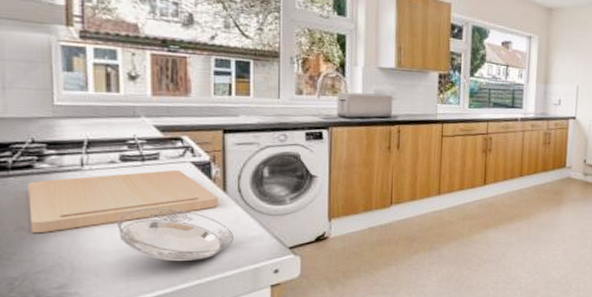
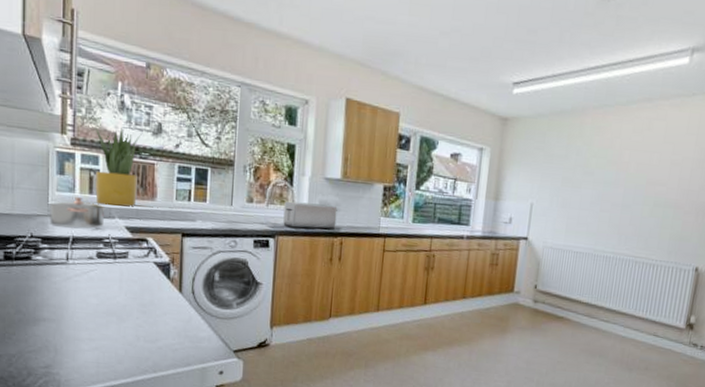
cutting board: present [28,170,218,232] -> none [26,268,175,317]
cooking pot: none [56,95,128,131] -> present [50,196,105,229]
planter: none [109,16,169,104] -> present [95,125,142,207]
dish: present [117,208,233,262] -> none [92,302,186,355]

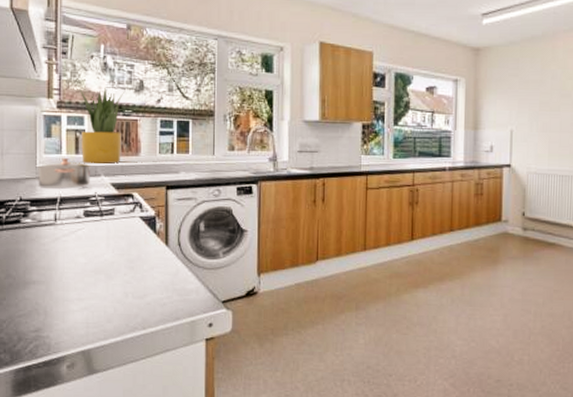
toaster: present [283,201,338,230] -> none [265,146,318,174]

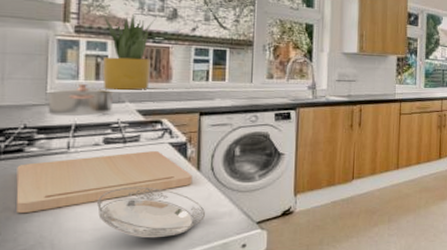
cutting board: none [16,224,162,280] -> present [16,151,193,213]
dish: none [81,259,174,312] -> present [97,187,205,238]

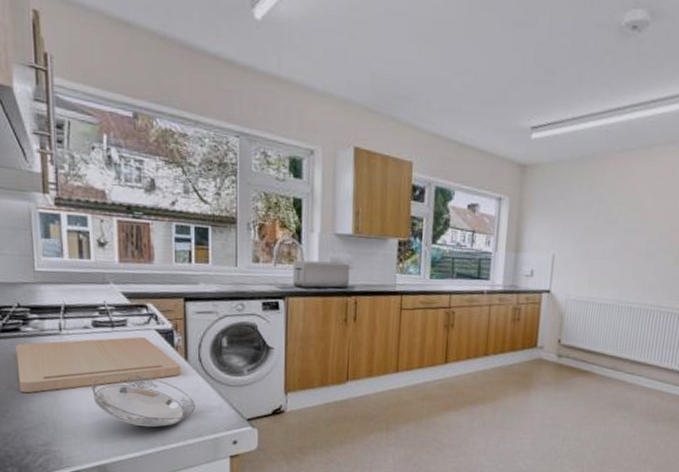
cooking pot: present [48,83,114,116] -> none [36,261,98,296]
planter: present [102,13,155,90] -> none [80,183,133,271]
toaster: none [304,75,356,101] -> present [293,259,350,289]

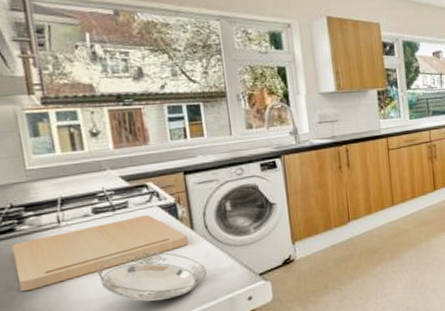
toaster: present [293,259,350,289] -> none [284,117,339,146]

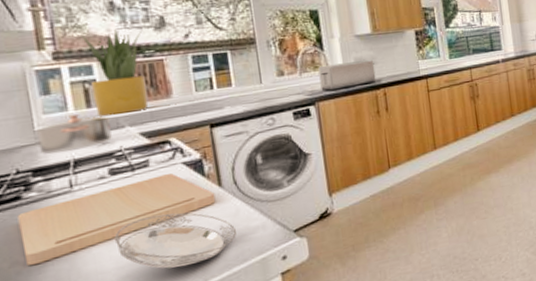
cooking pot: none [27,155,95,191] -> present [36,113,112,154]
planter: none [66,78,128,159] -> present [80,30,149,116]
toaster: none [284,117,339,146] -> present [318,60,376,92]

